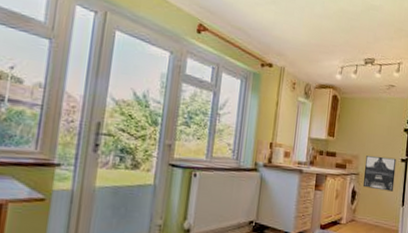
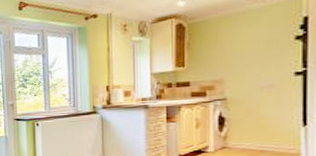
wall art: present [362,156,397,192] -> none [234,73,286,112]

